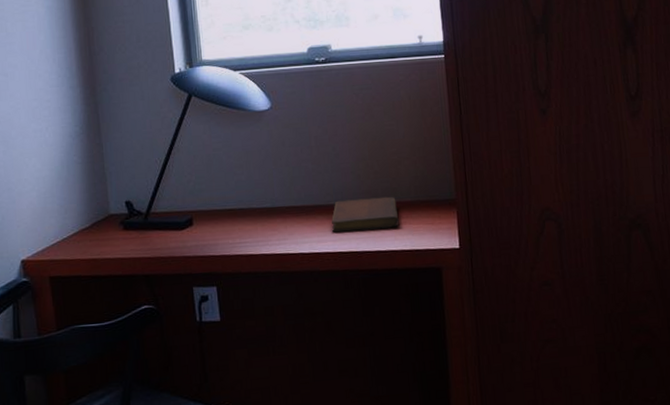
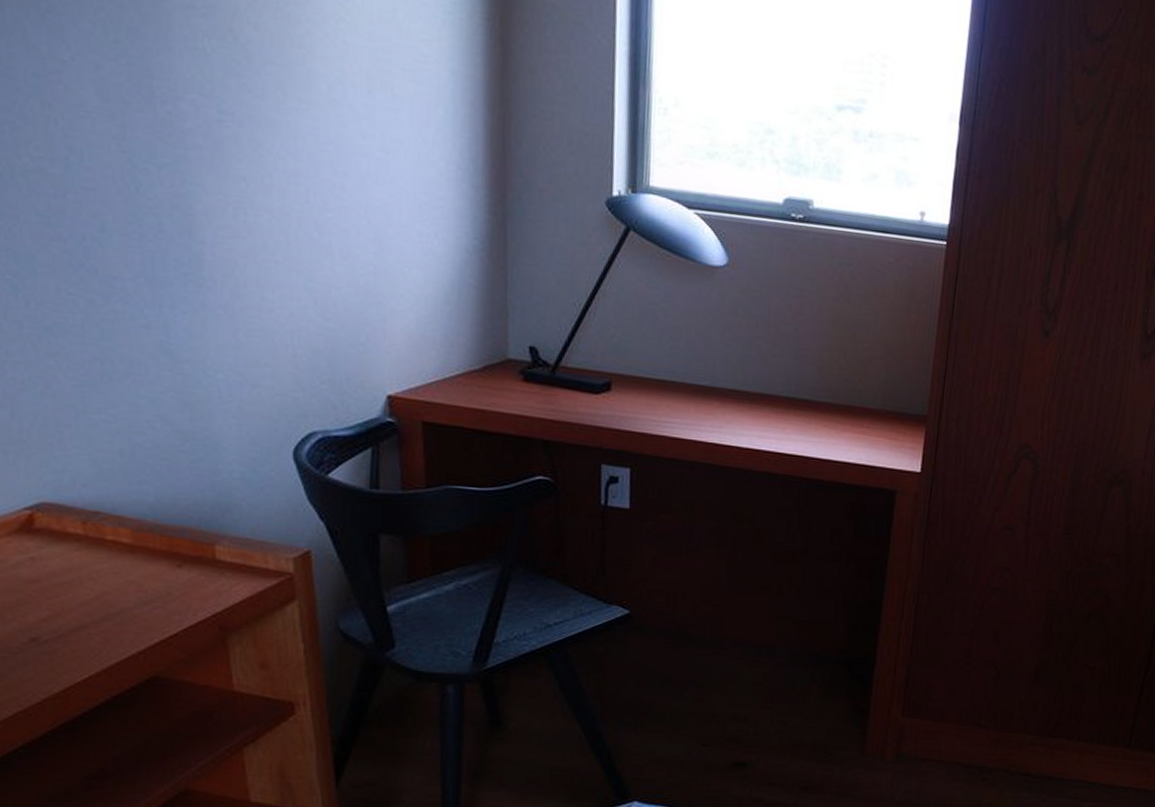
notebook: present [331,196,399,233] -> none [778,393,859,436]

